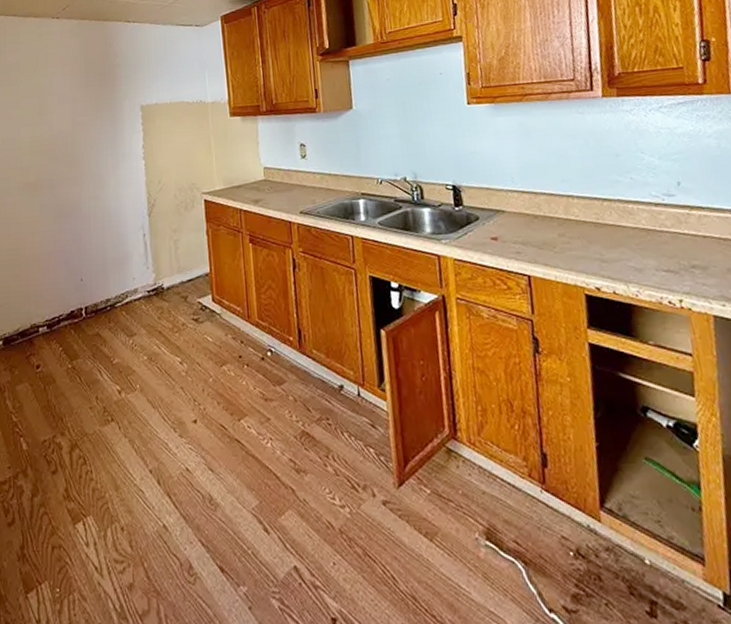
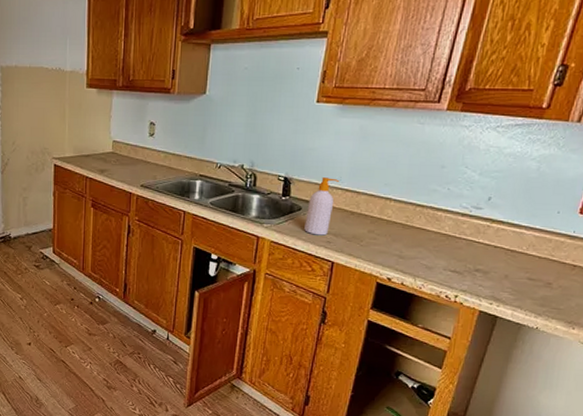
soap bottle: none [484,180,515,246] -> present [304,177,340,236]

